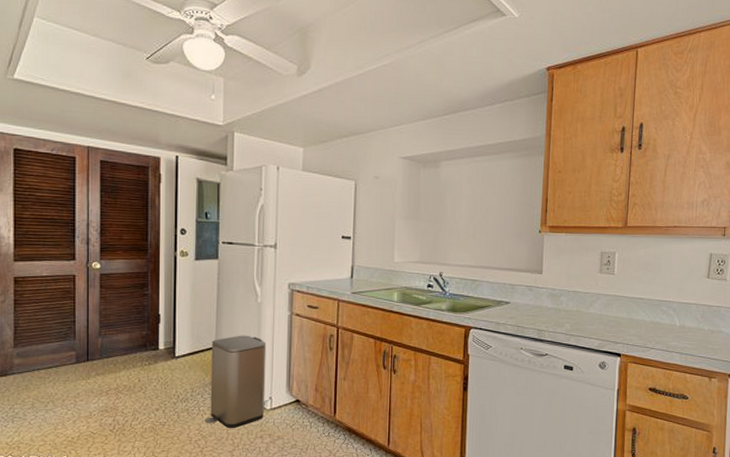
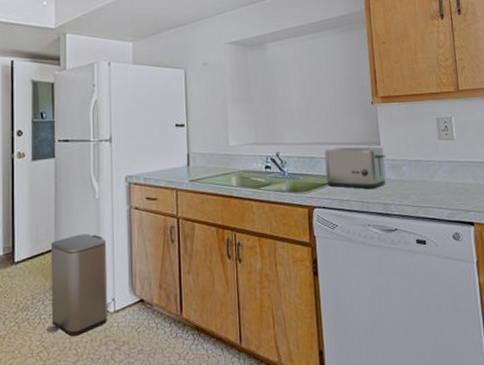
toaster: none [486,272,546,315] -> present [324,146,386,190]

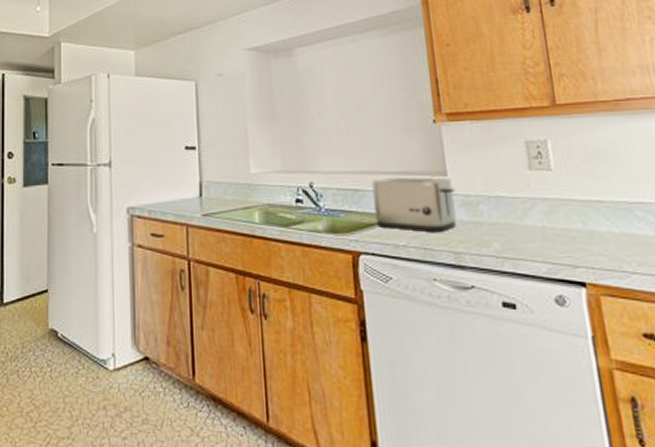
pedal bin: present [46,234,107,336] -> none [38,274,106,395]

